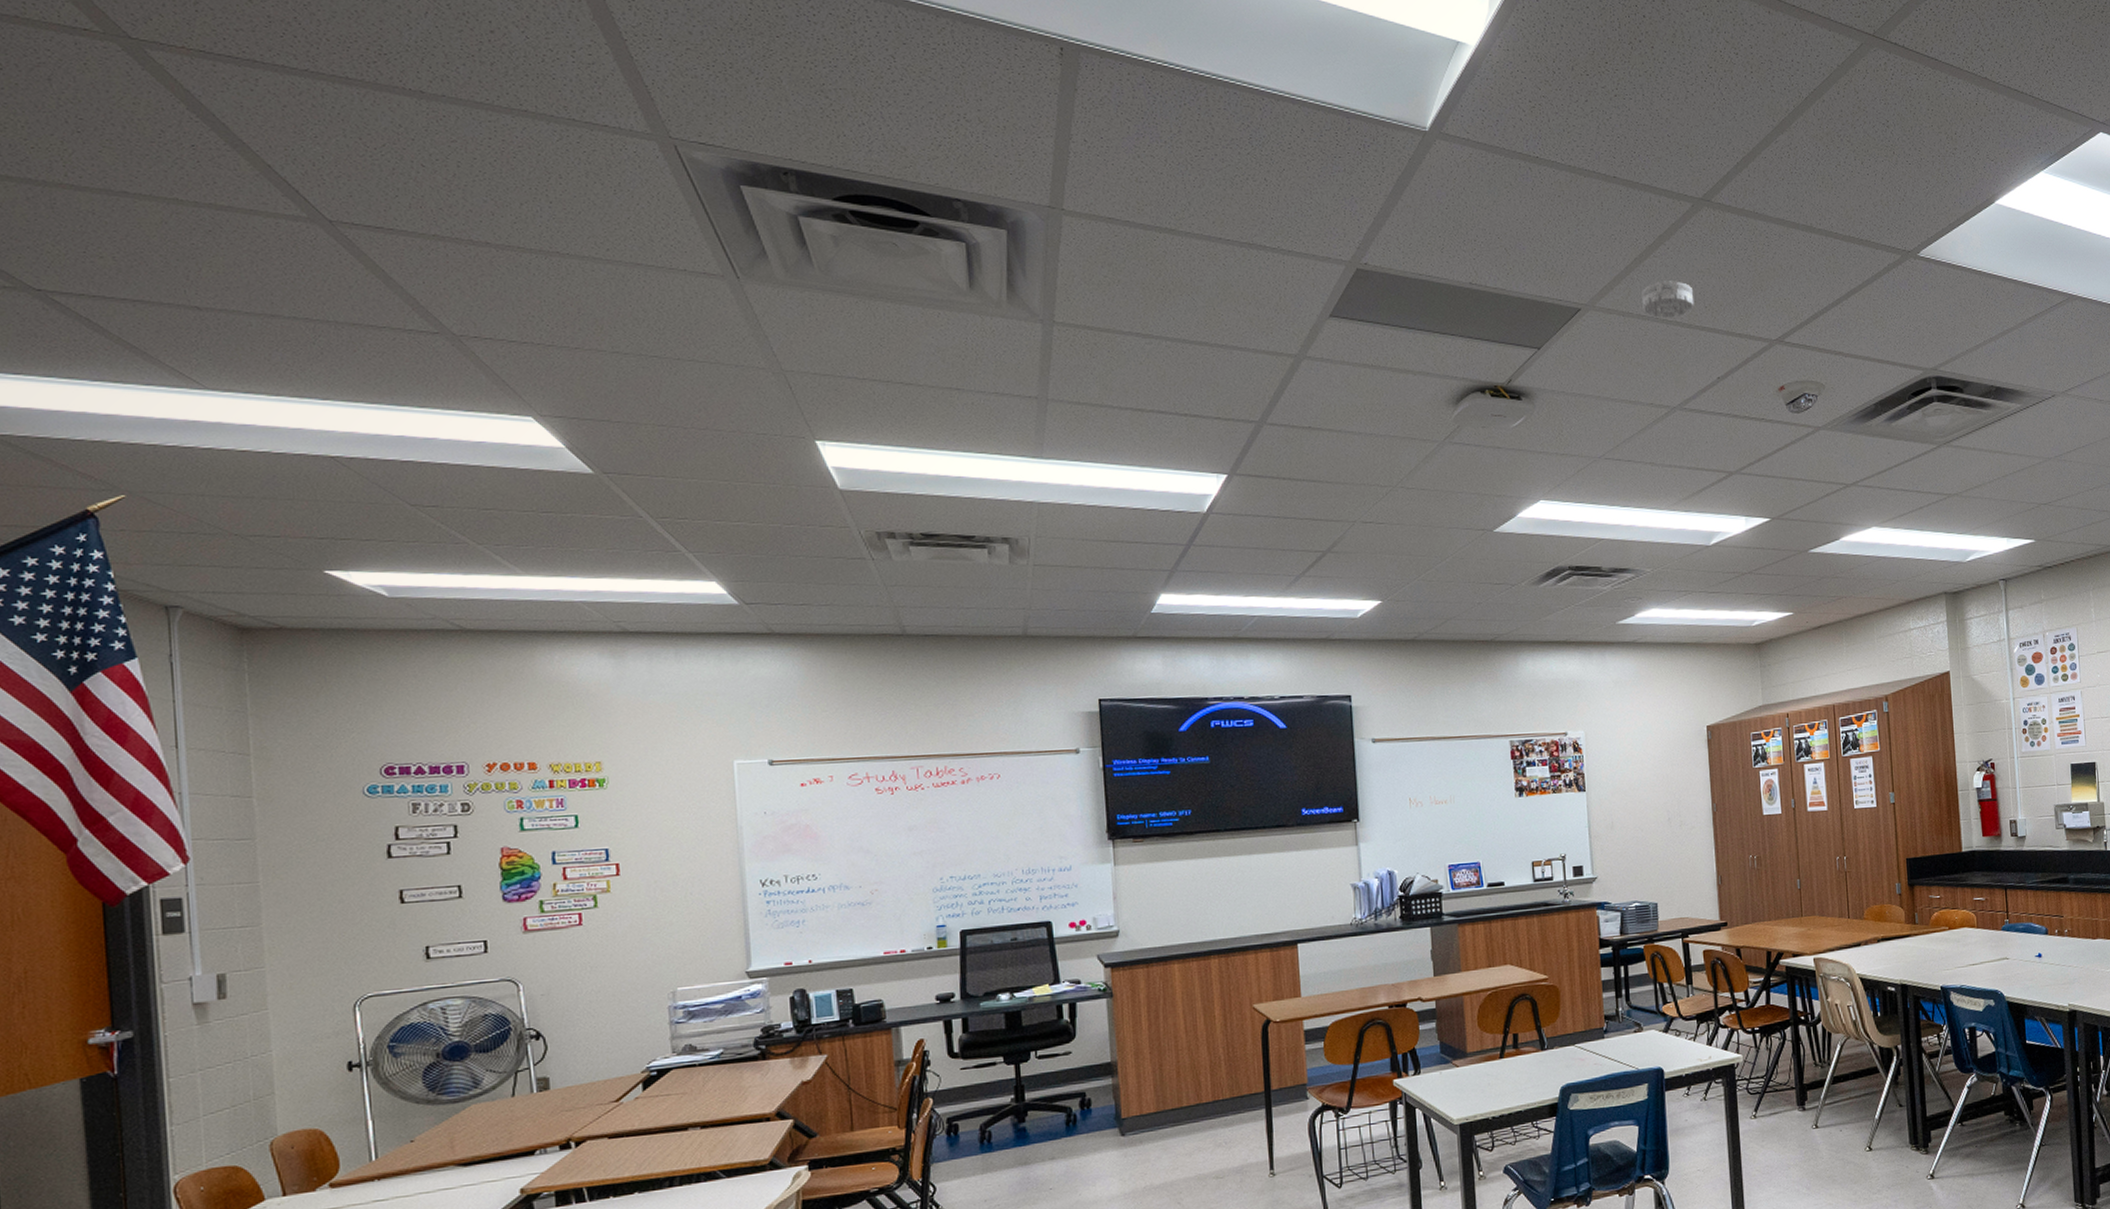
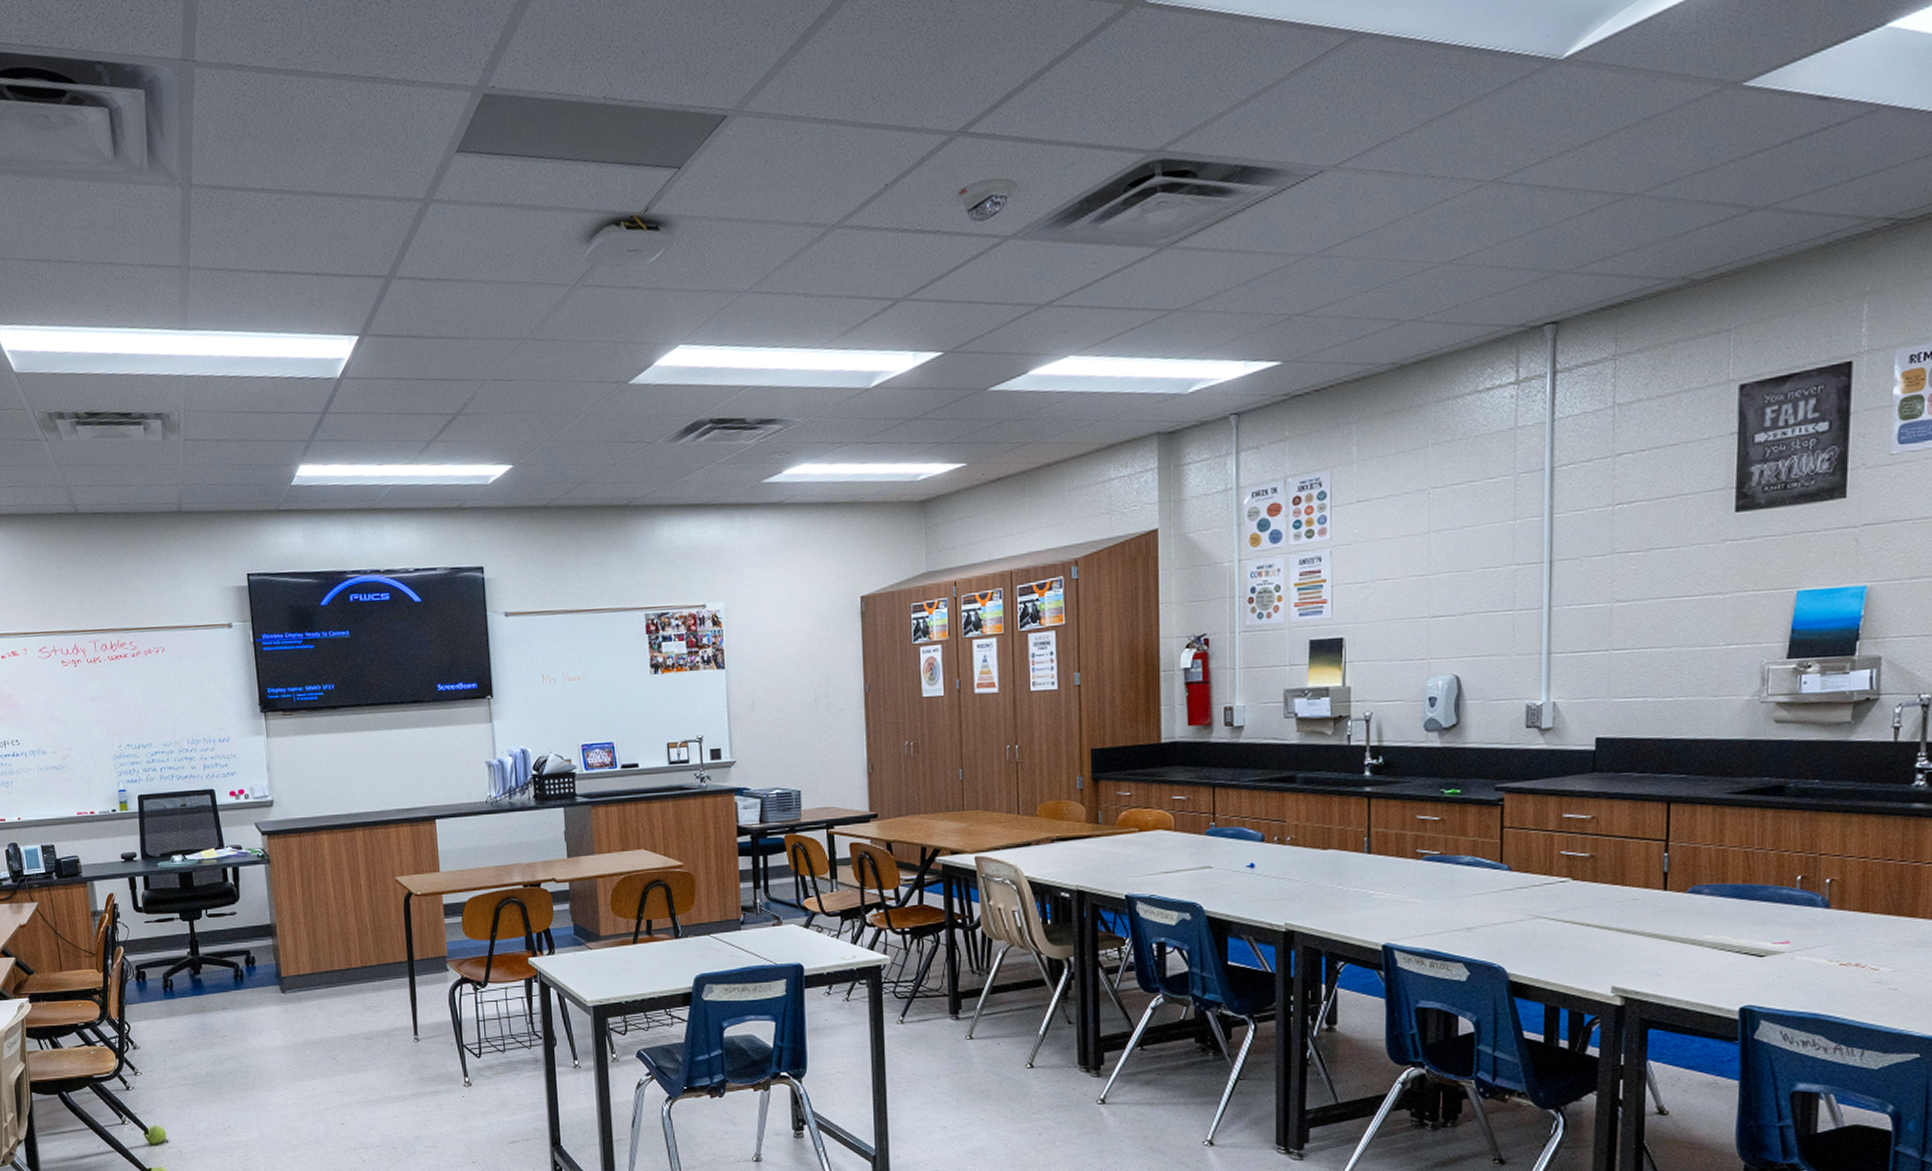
smoke detector: present [1642,281,1695,318] -> none [798,69,860,118]

